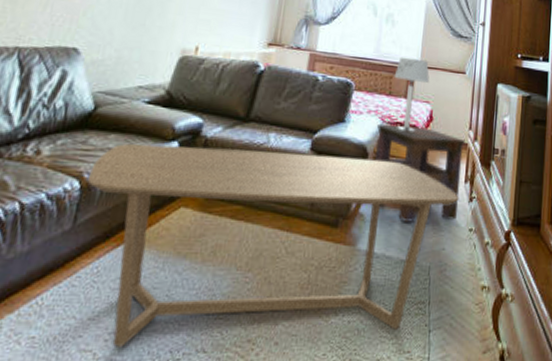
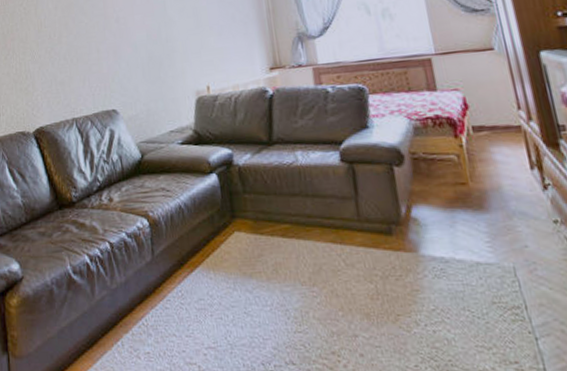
coffee table: present [88,143,459,347] -> none [153,159,530,360]
side table: present [375,125,466,222] -> none [404,117,533,221]
table lamp: present [394,56,430,132] -> none [408,45,451,126]

